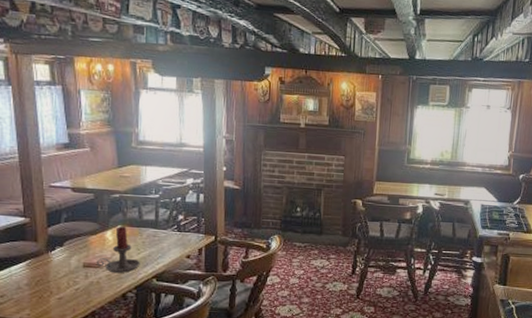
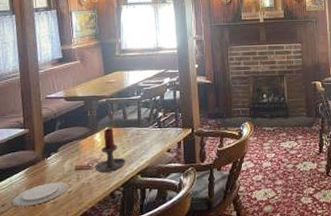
plate: none [11,277,76,300] -> present [11,182,69,207]

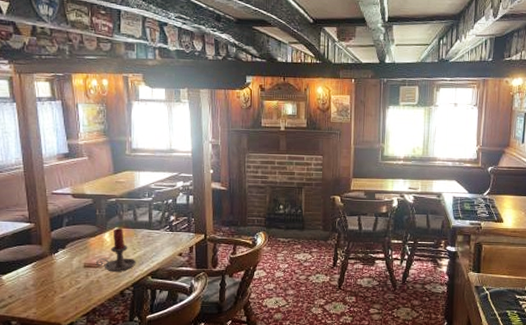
plate: present [11,182,69,207] -> none [19,278,78,299]

